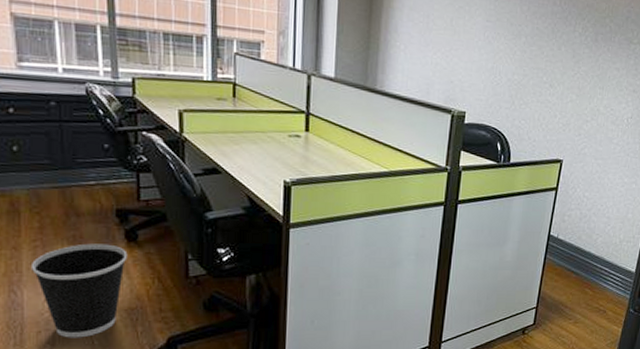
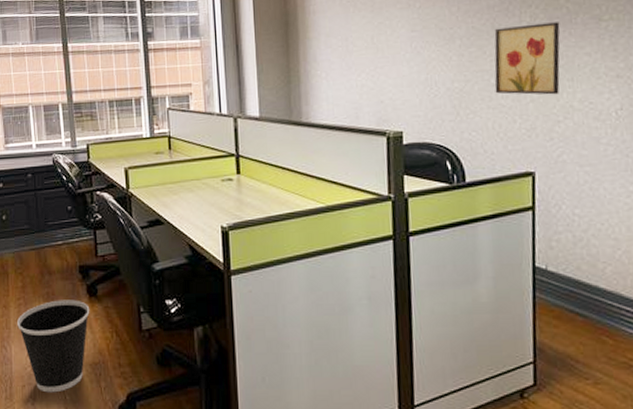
wall art: none [545,33,603,99] -> present [494,22,560,95]

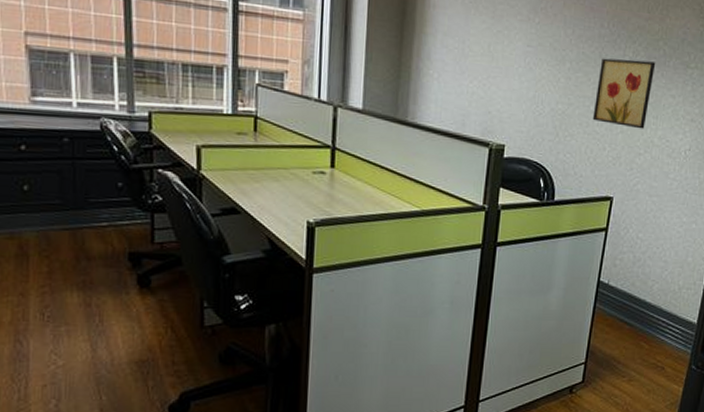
wastebasket: present [17,300,90,393] -> none [39,290,140,393]

